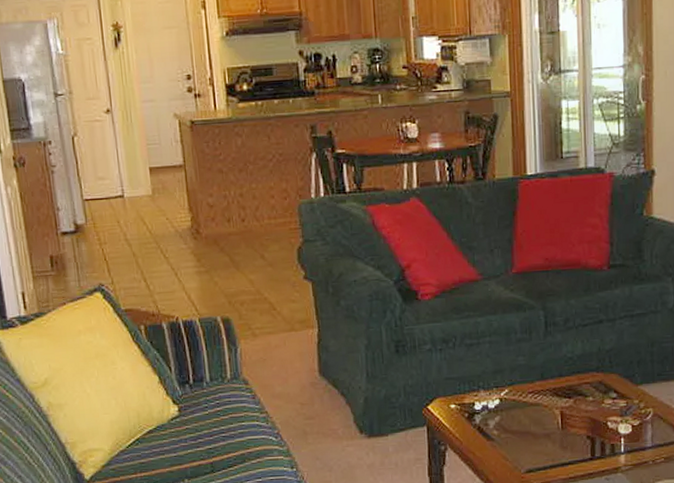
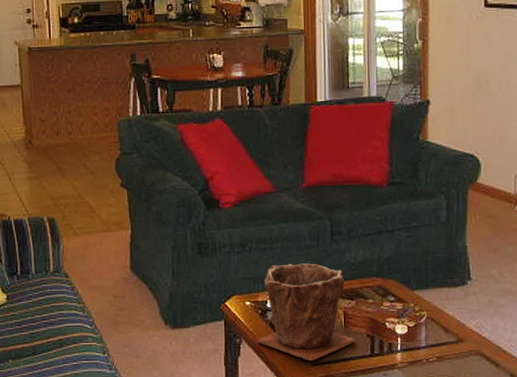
plant pot: none [464,359,575,468] -> present [257,263,356,362]

